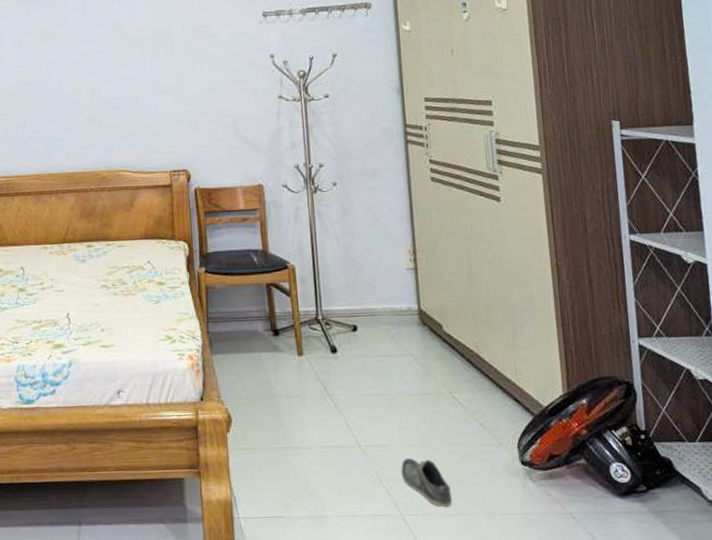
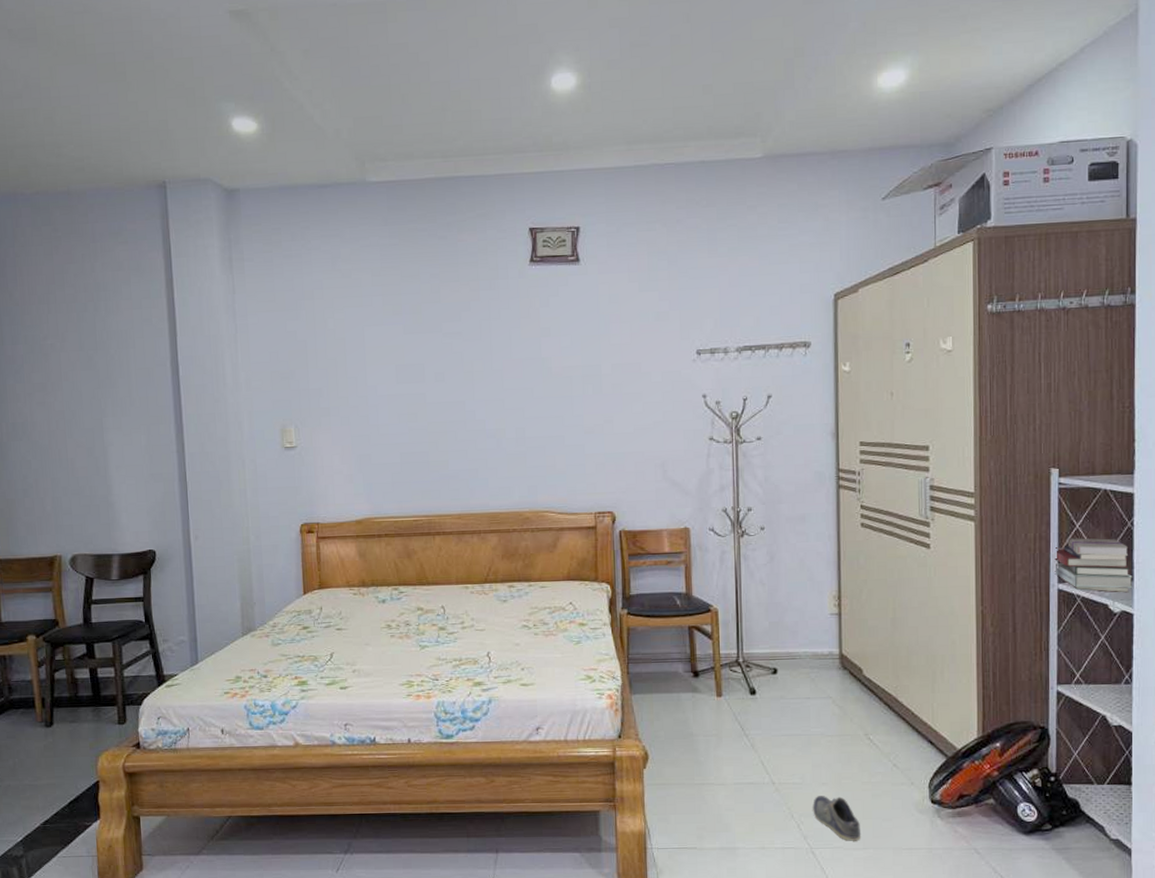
books: none [624,189,704,243] -> present [1056,538,1133,593]

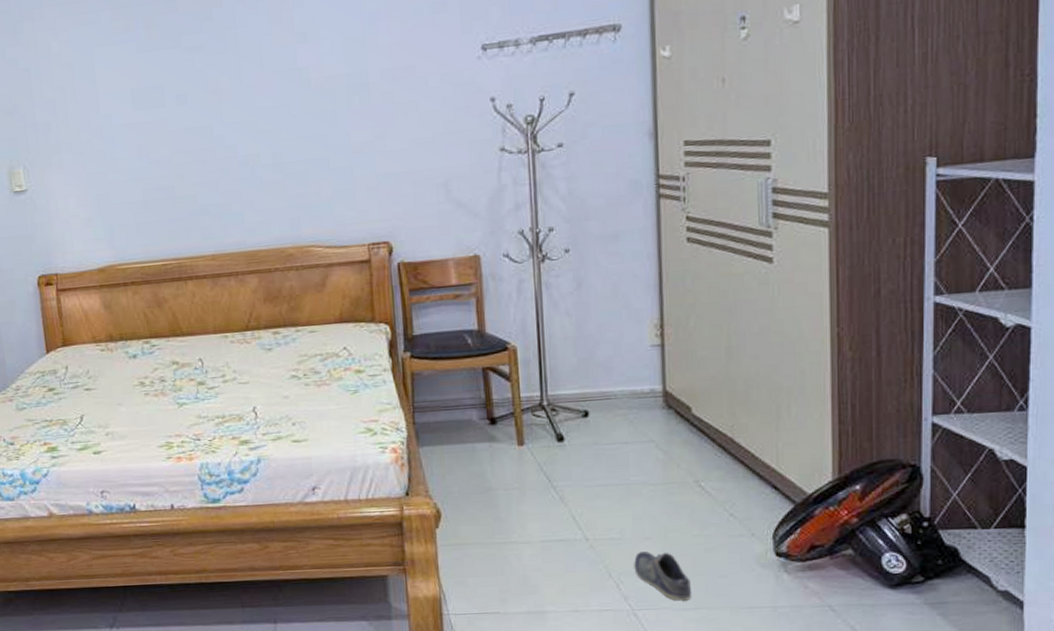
books: present [1056,538,1133,593] -> none [932,238,1031,303]

